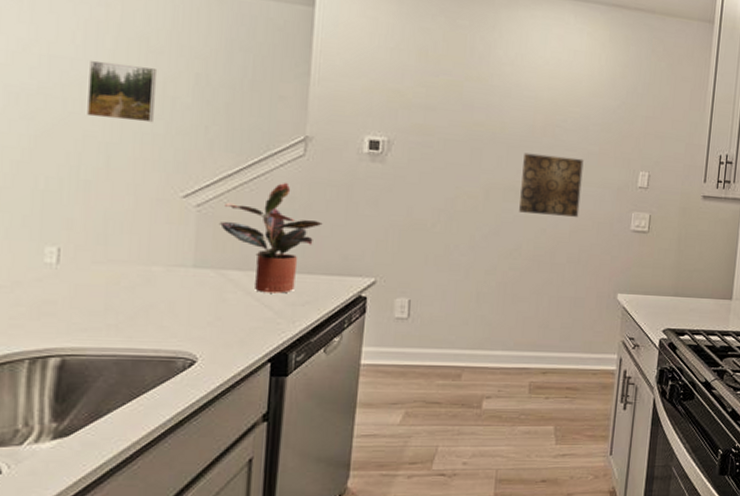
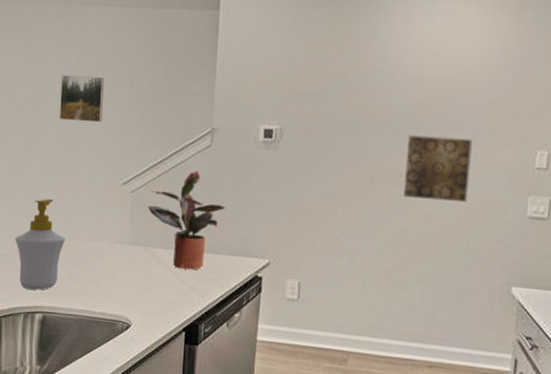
soap bottle: none [13,213,97,328] -> present [15,198,65,290]

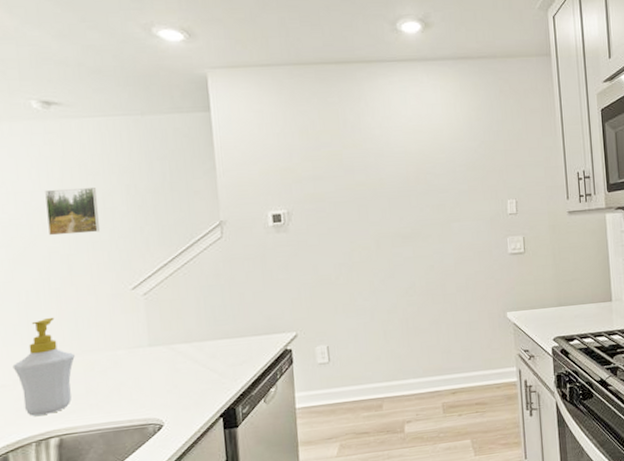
potted plant: present [147,170,226,270] -> none [163,262,246,359]
wall art: present [404,135,473,202] -> none [403,198,460,254]

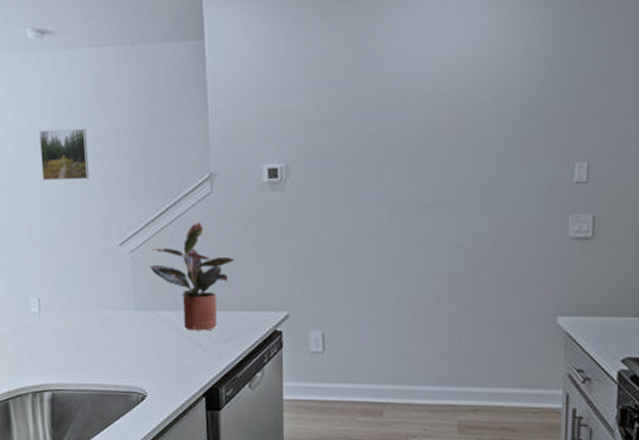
soap bottle: present [12,317,75,416] -> none [12,268,66,367]
potted plant: none [163,262,246,359] -> present [149,221,235,331]

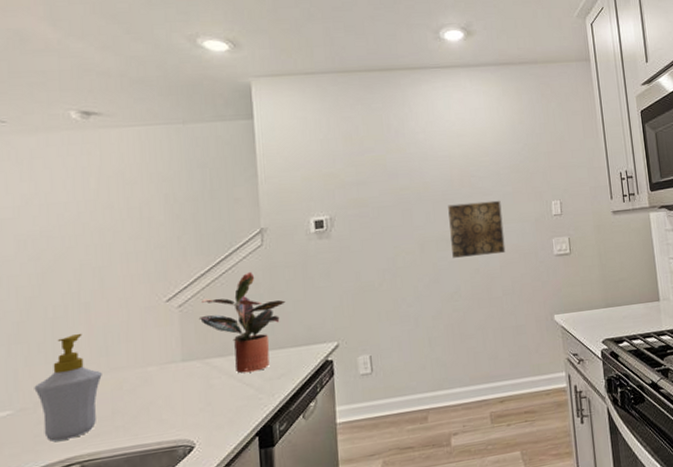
soap bottle: none [12,268,66,367] -> present [34,333,102,442]
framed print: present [39,128,89,181] -> none [80,197,135,248]
wall art: none [429,156,501,229] -> present [448,200,506,258]

